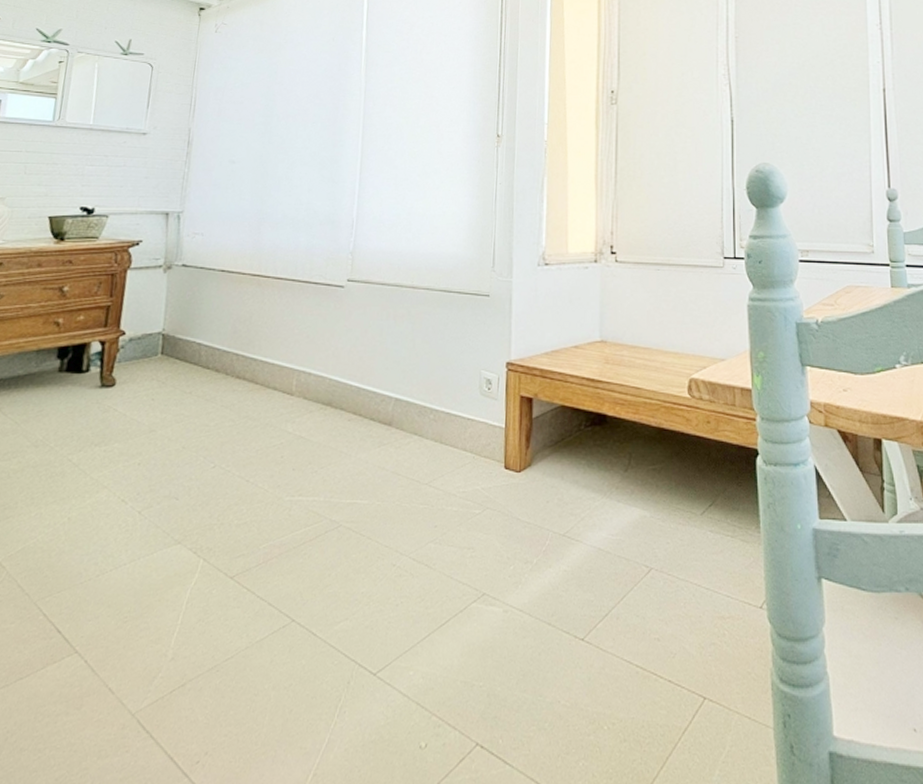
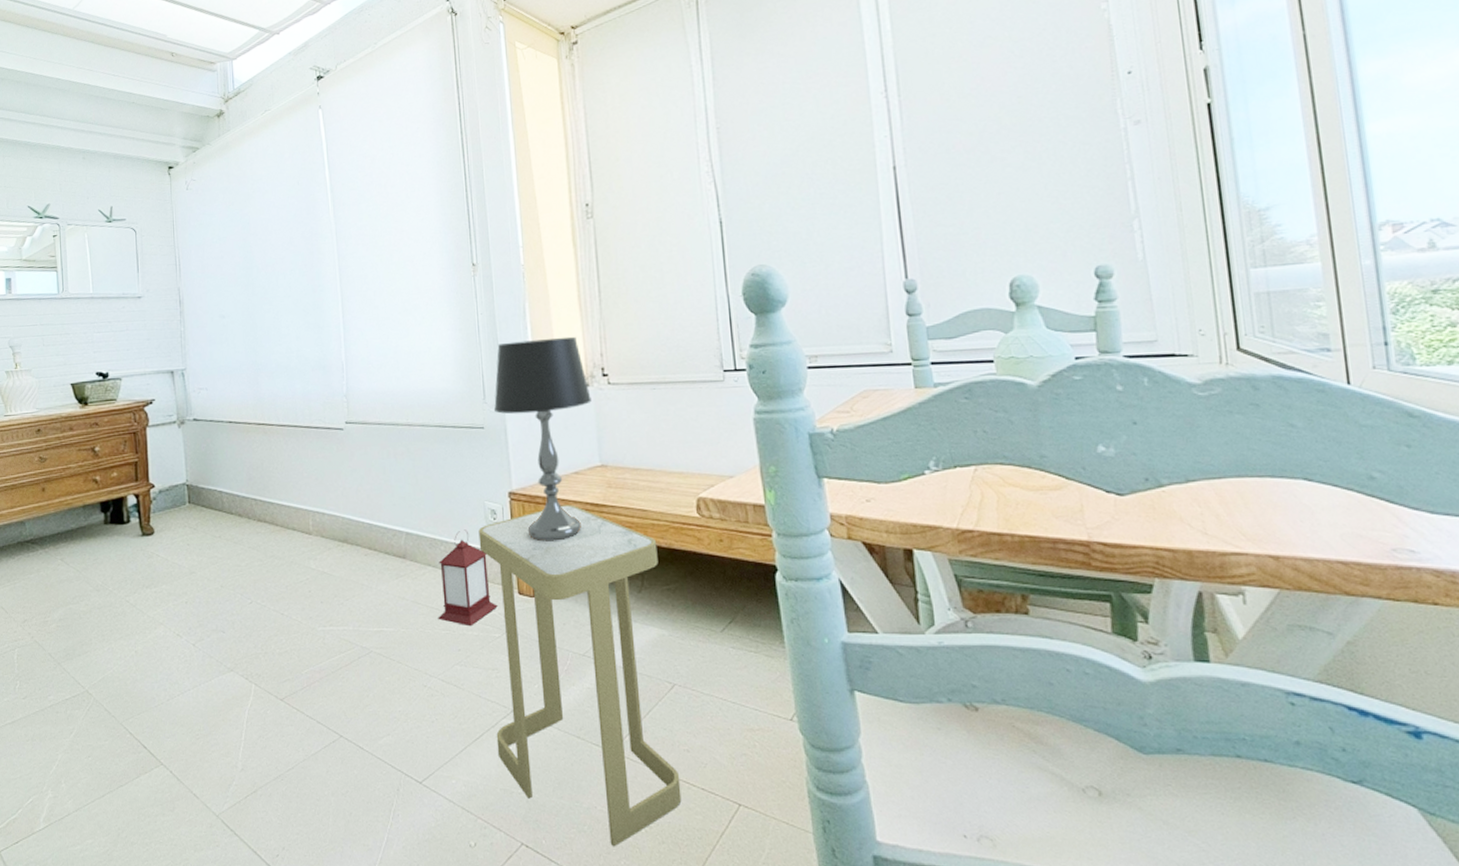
lantern: none [417,398,482,501] -> present [438,529,498,627]
side table: none [462,378,648,747] -> present [478,504,682,847]
table lamp: none [501,213,598,415] -> present [493,336,592,542]

